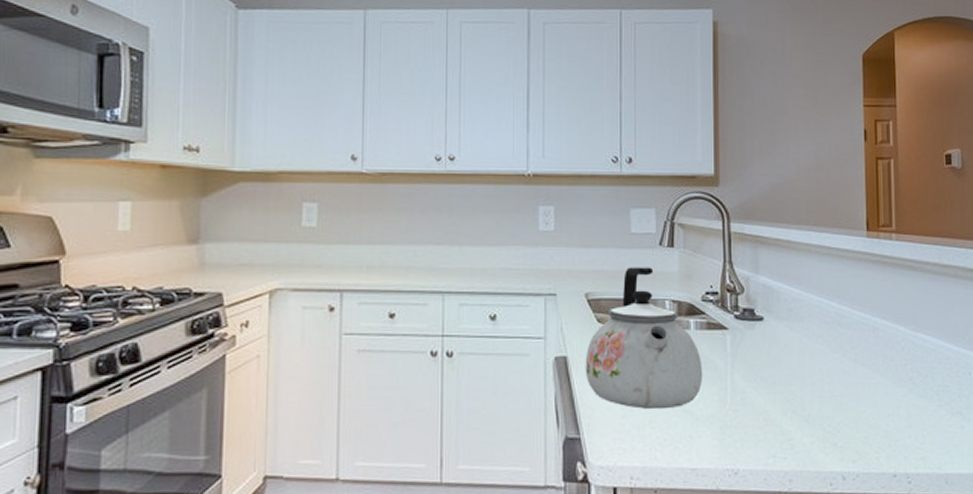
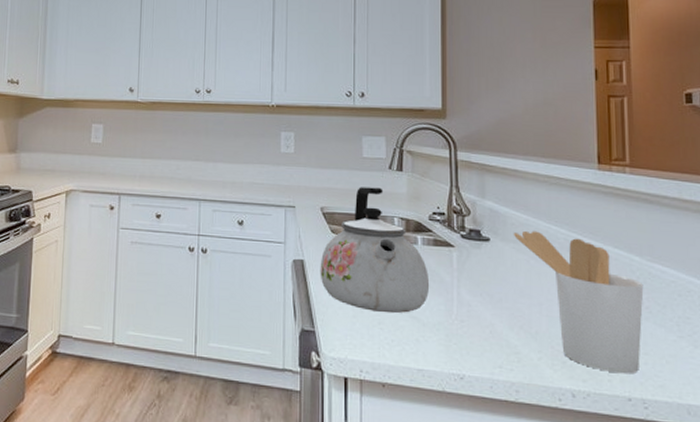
utensil holder: none [786,306,908,450] -> present [513,230,644,374]

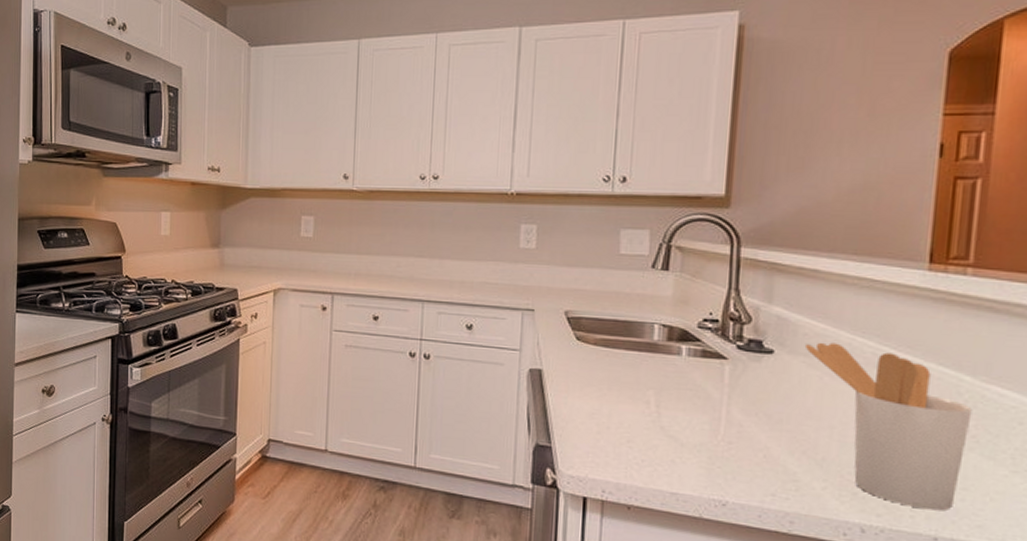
kettle: present [320,187,430,314] -> none [560,288,693,432]

